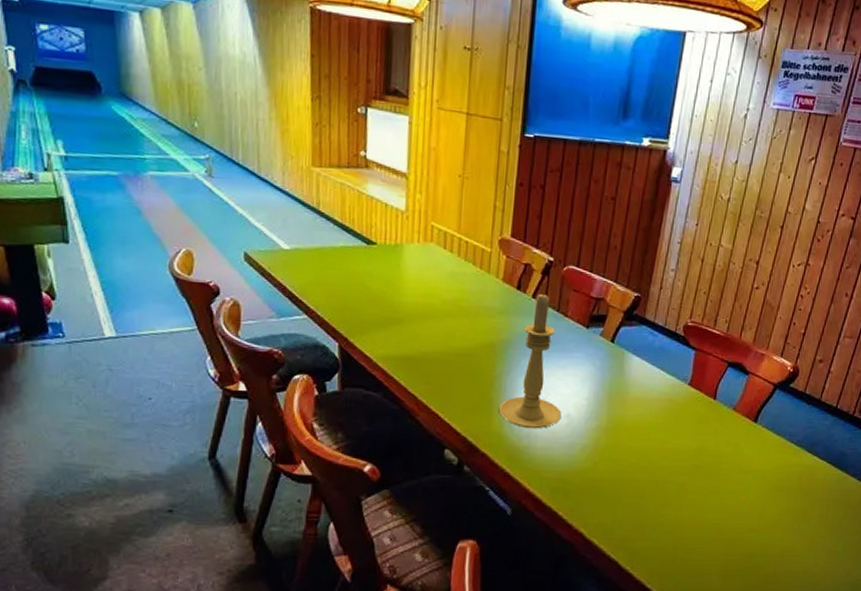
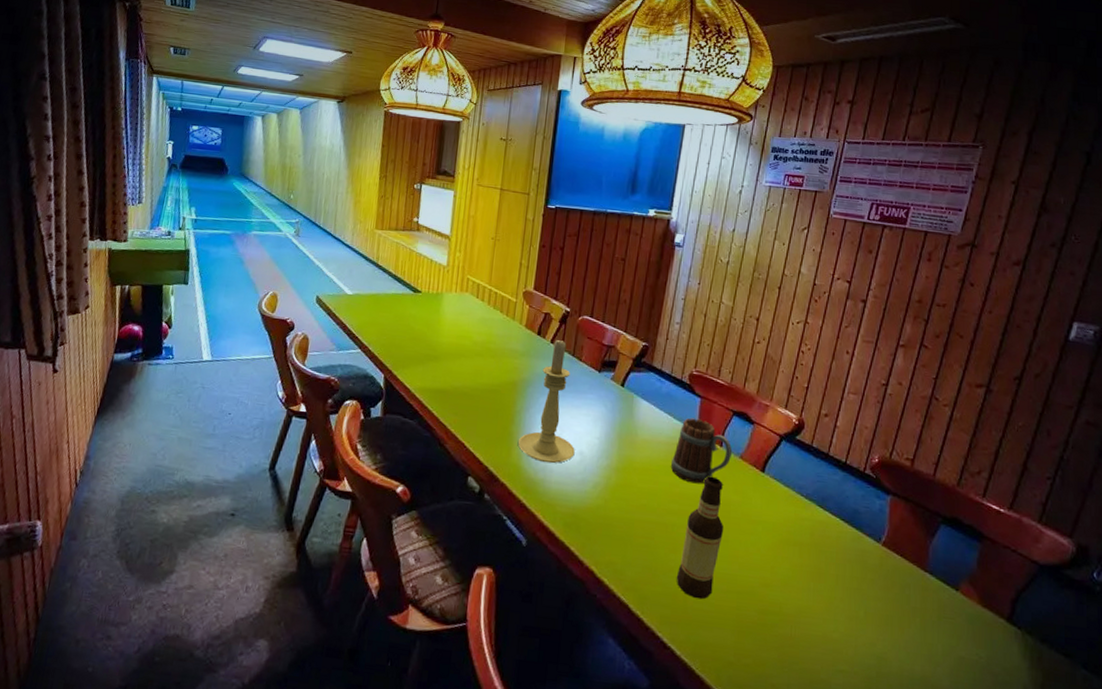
beer mug: none [663,372,726,439] -> present [671,418,733,484]
bottle: none [666,430,715,550] -> present [676,476,724,600]

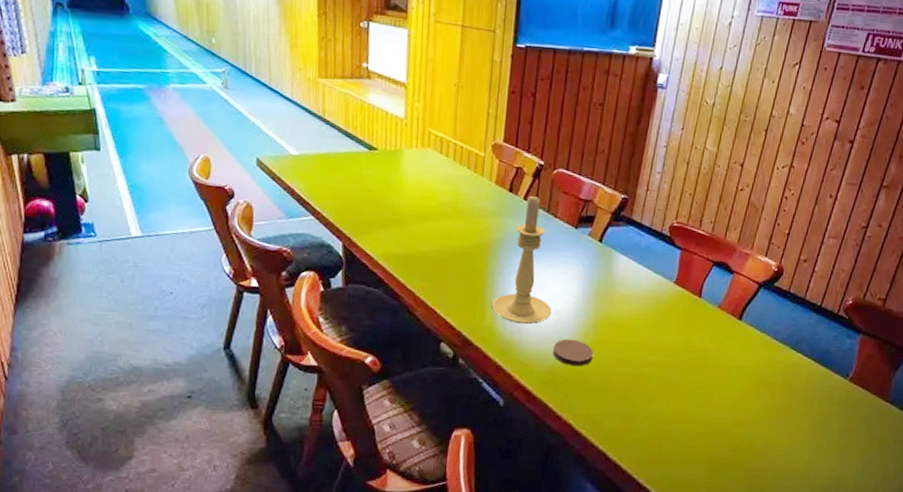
coaster: none [575,480,616,510] -> present [552,339,593,367]
beer mug: present [671,418,733,484] -> none [649,270,711,335]
bottle: present [676,476,724,600] -> none [652,327,701,442]

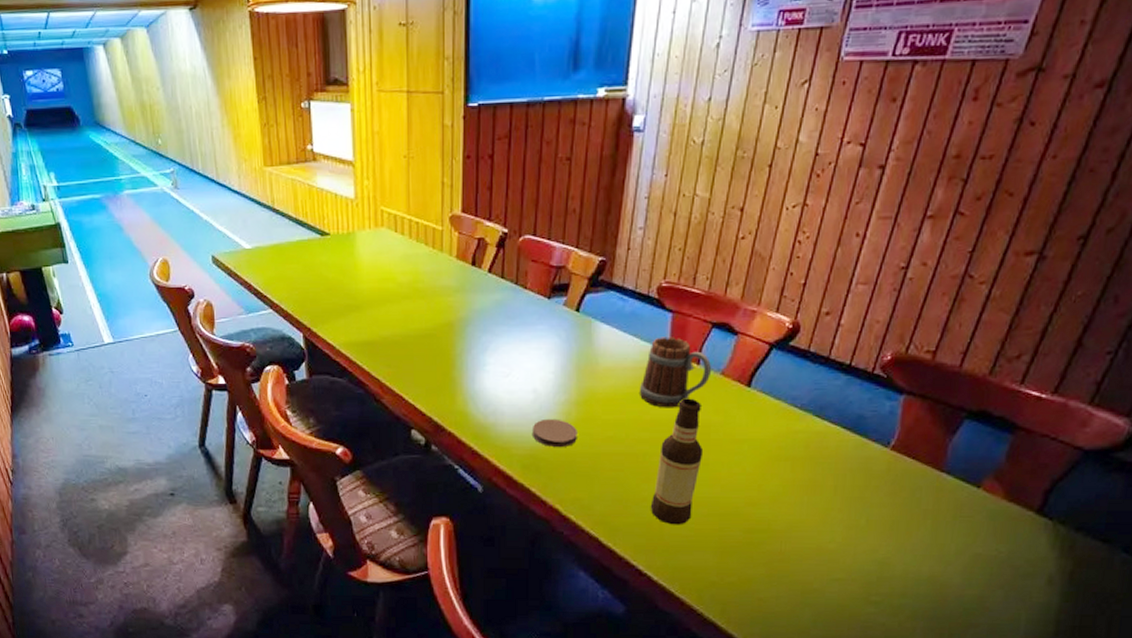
candle holder: present [491,195,552,325] -> none [462,267,527,406]
beer mug: none [649,270,711,335] -> present [640,336,712,408]
bottle: none [652,327,701,442] -> present [650,398,704,525]

